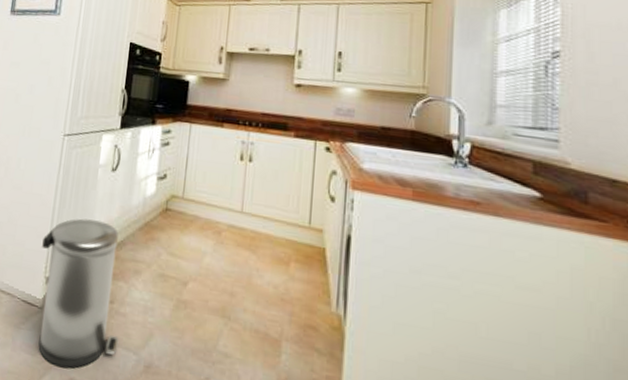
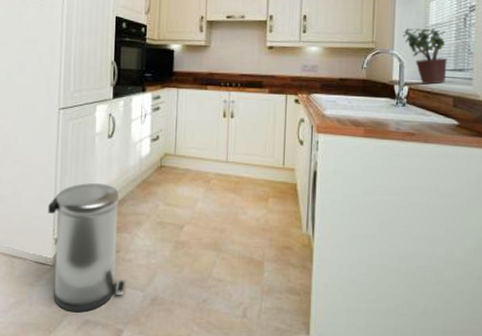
potted plant: none [463,72,523,144] -> present [403,27,447,85]

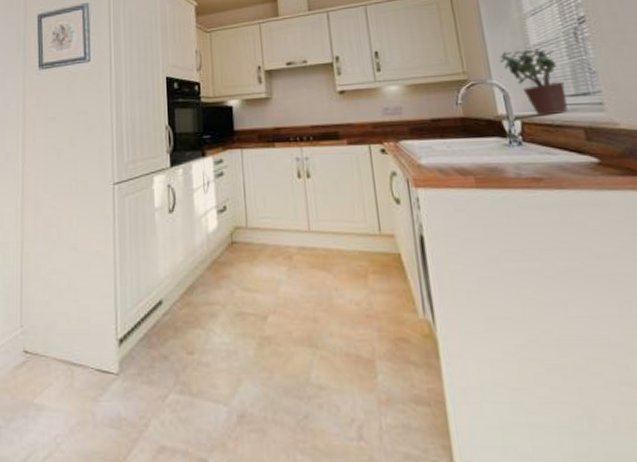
pedal bin: present [48,183,127,313] -> none [108,268,206,436]

